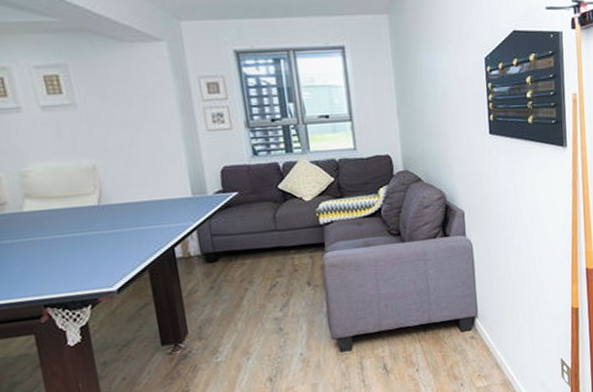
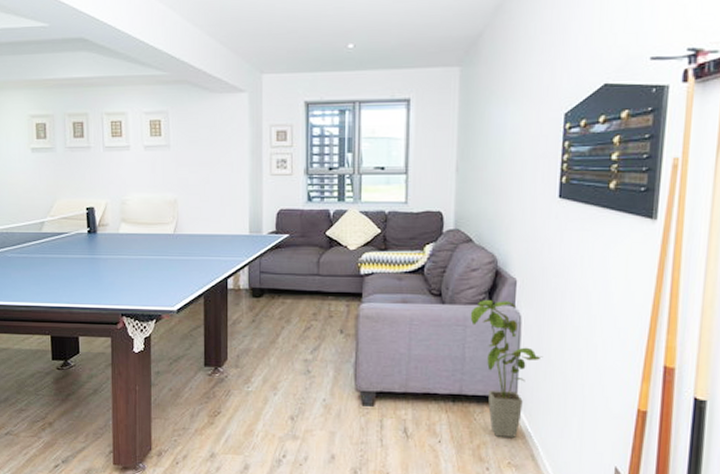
house plant: none [428,231,495,355] -> present [470,300,543,437]

